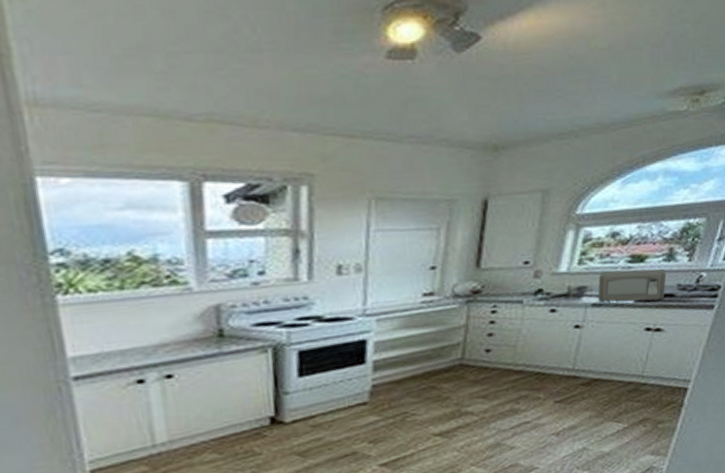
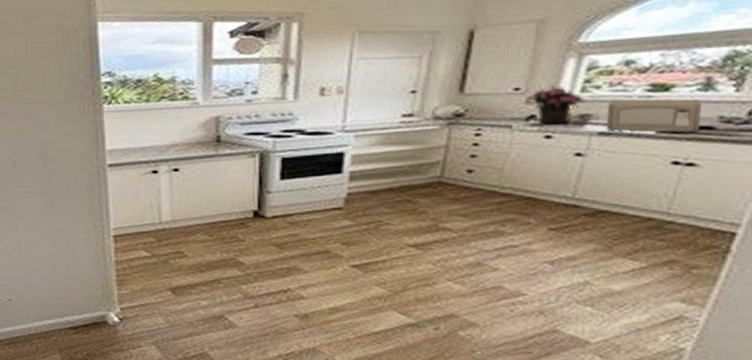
potted flower: none [536,258,583,299] -> present [529,85,586,125]

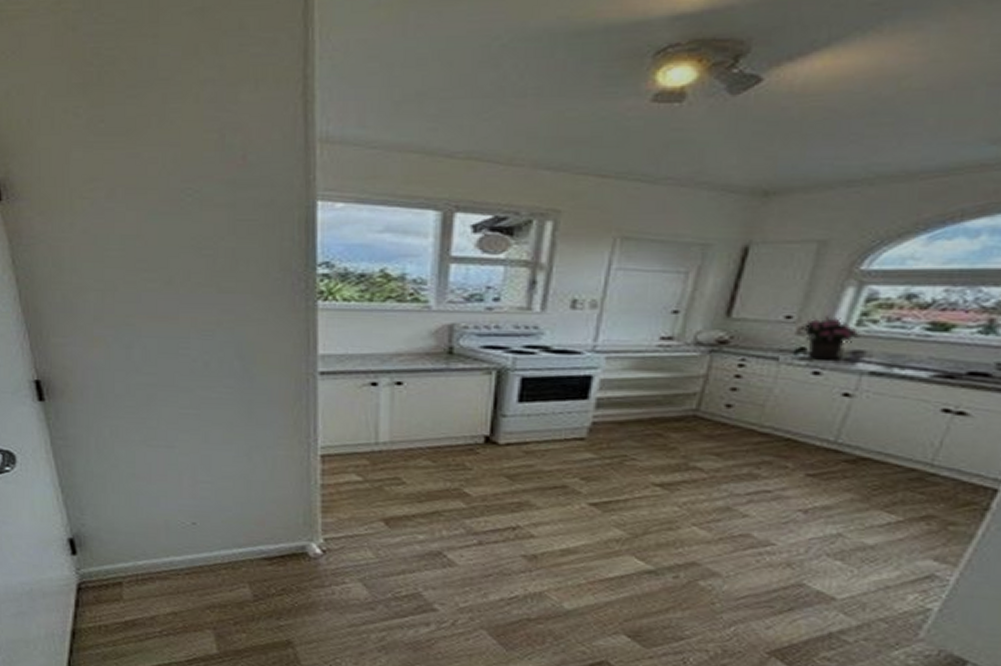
microwave: present [606,99,703,133] -> none [878,337,982,379]

